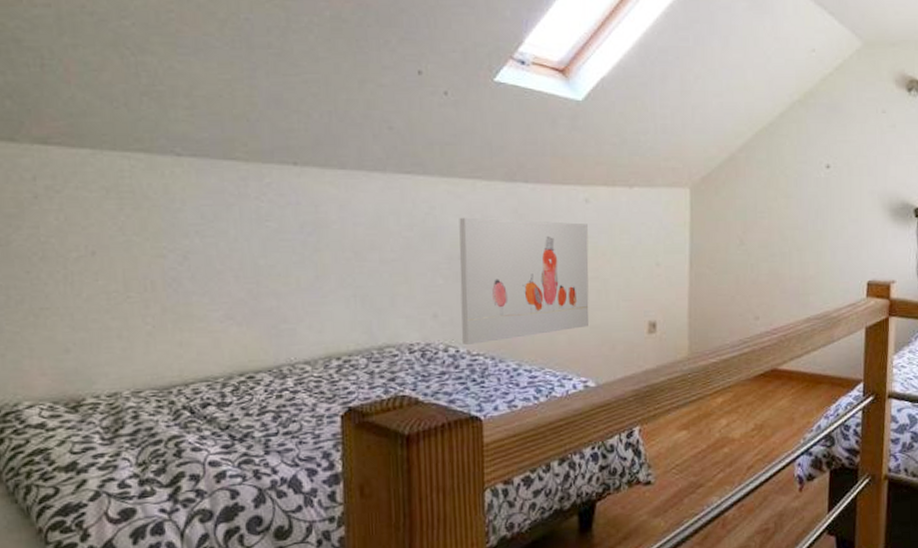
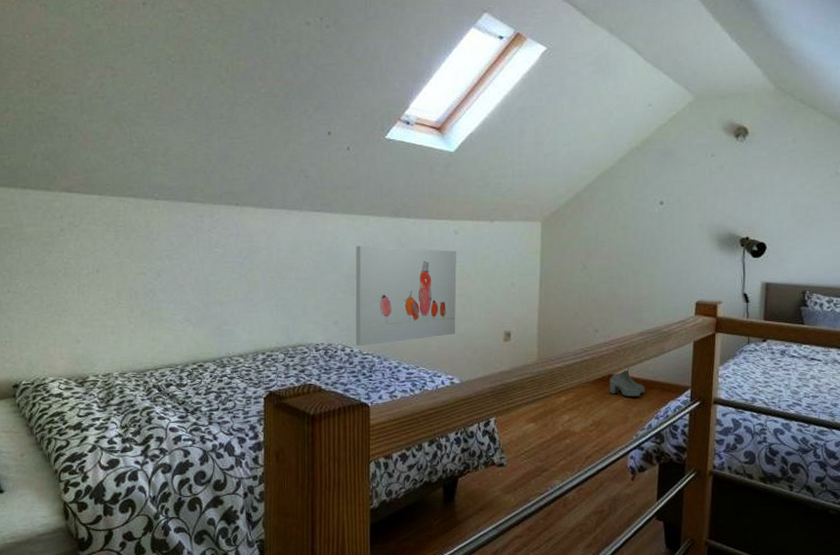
boots: none [772,360,813,395] -> present [609,368,645,398]

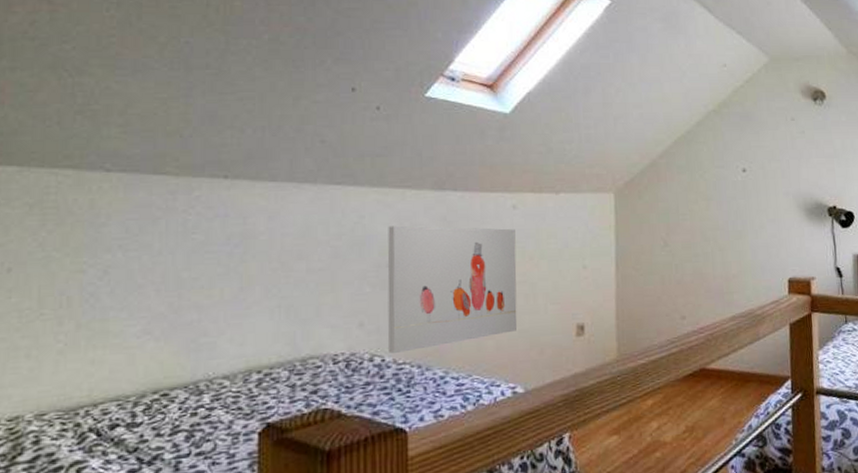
boots: present [609,368,645,398] -> none [701,359,742,394]

